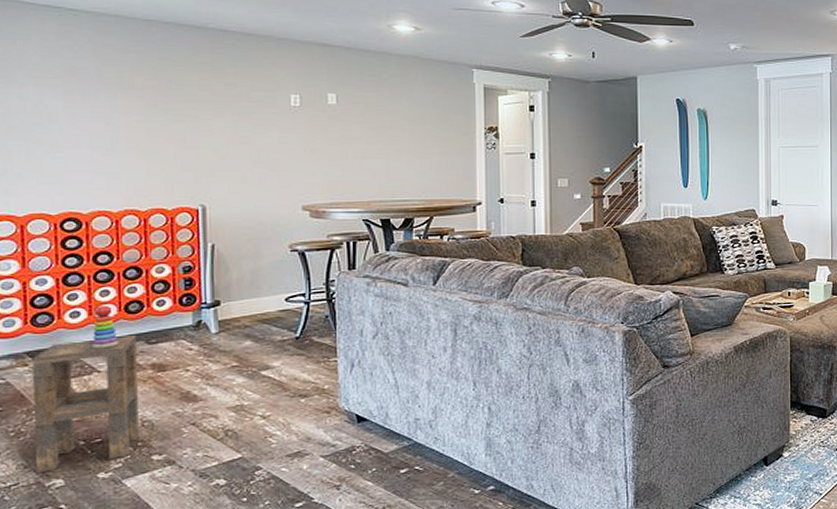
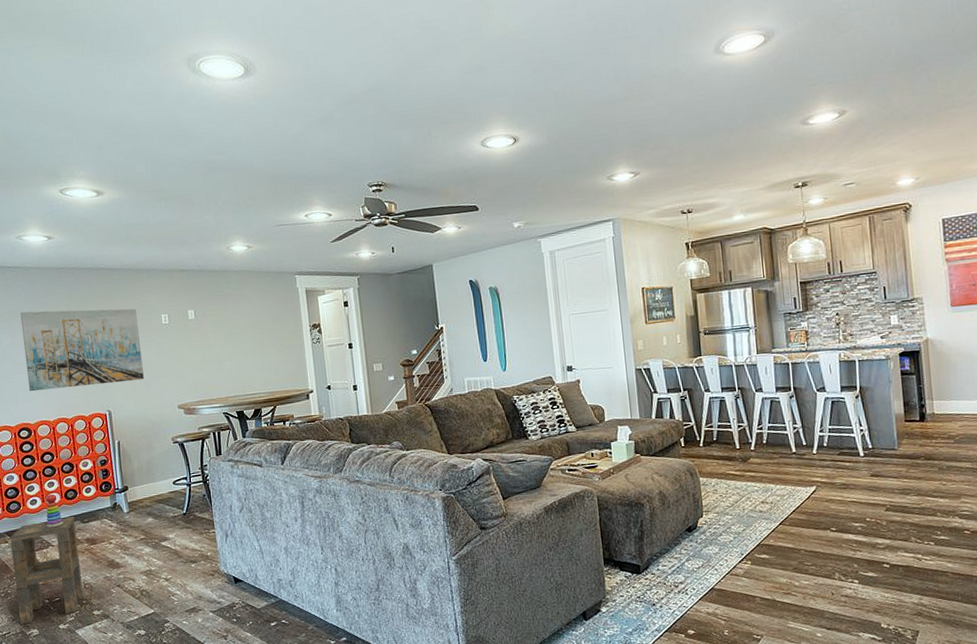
wall art: none [80,69,258,173] -> present [20,308,144,392]

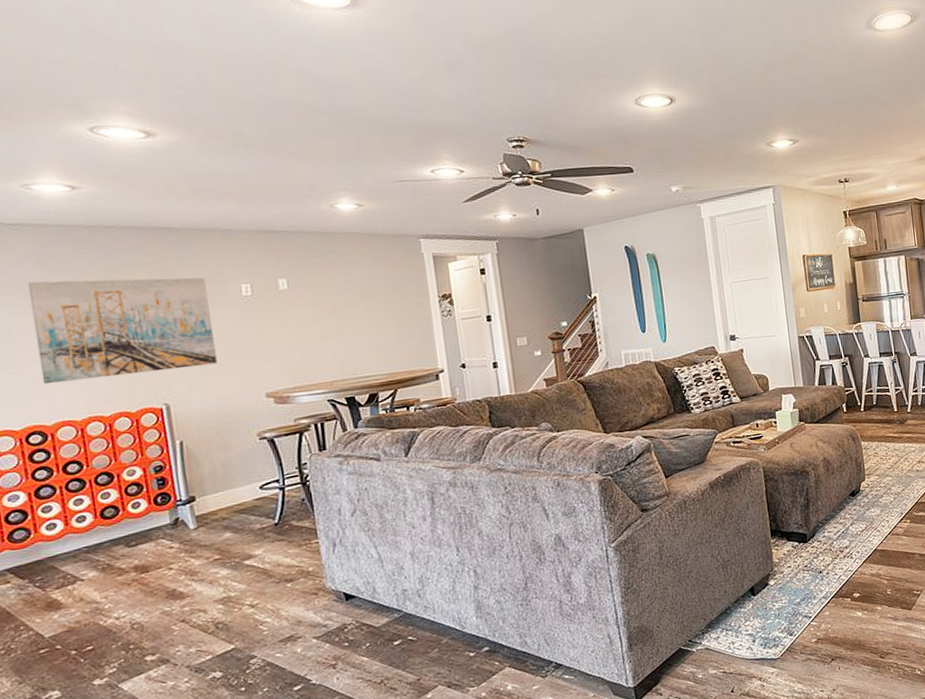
side table: present [10,516,84,624] -> none [14,539,130,687]
stacking toy: present [45,493,64,528] -> none [70,513,99,559]

